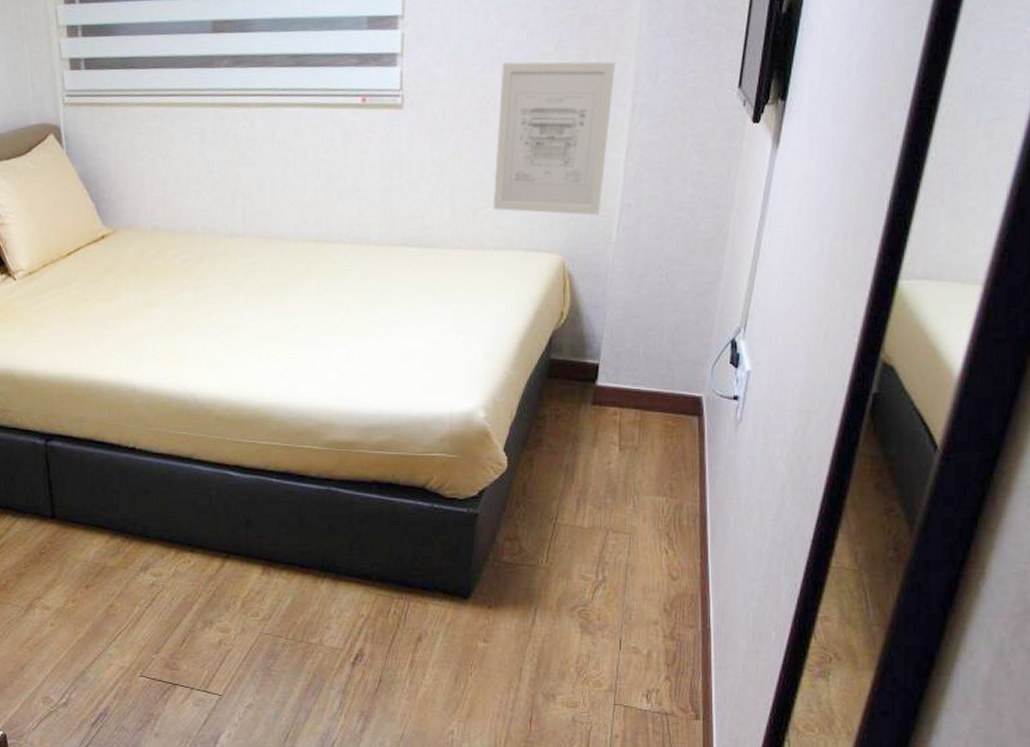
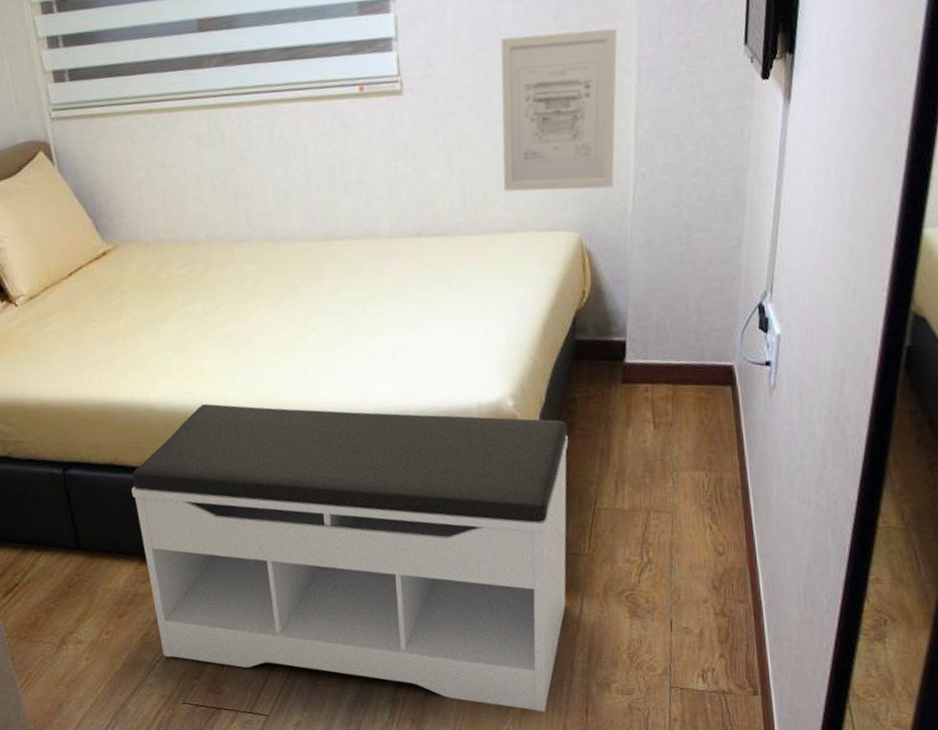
bench: none [109,390,535,717] -> present [131,404,568,712]

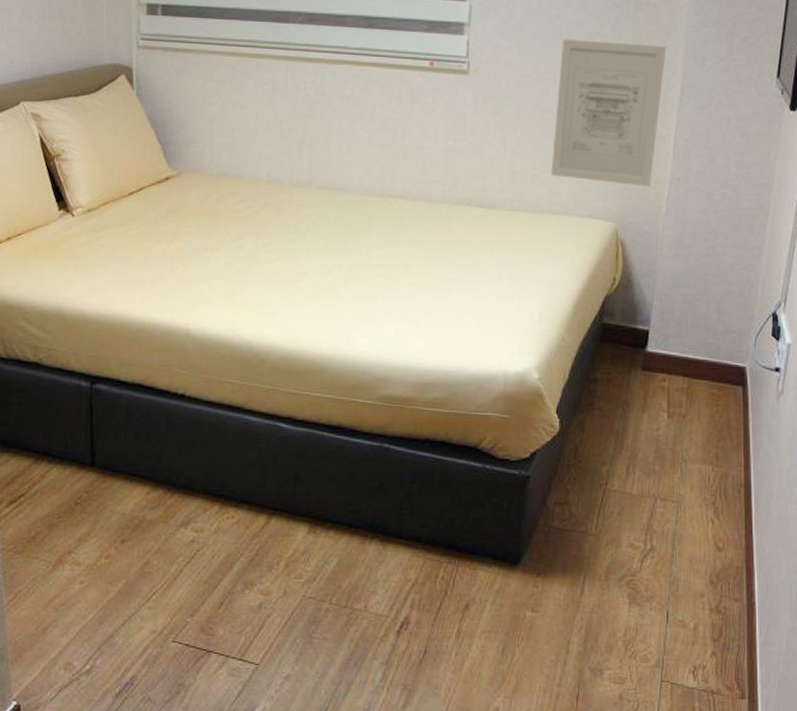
bench: present [131,404,568,712] -> none [156,337,587,693]

